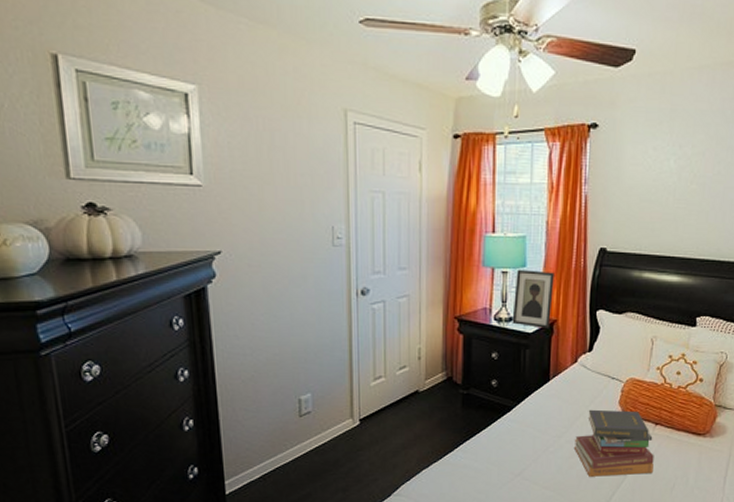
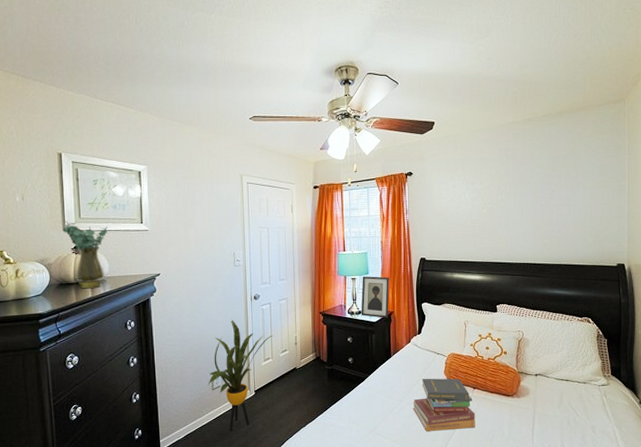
vase: none [65,164,139,269] -> present [62,221,108,289]
house plant: none [294,322,388,471] -> present [208,320,274,431]

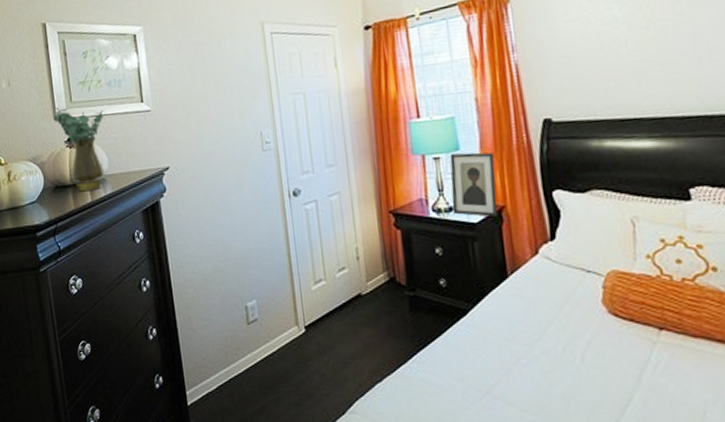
house plant: present [208,320,274,431] -> none [241,226,325,383]
books: present [413,378,475,431] -> none [552,311,669,398]

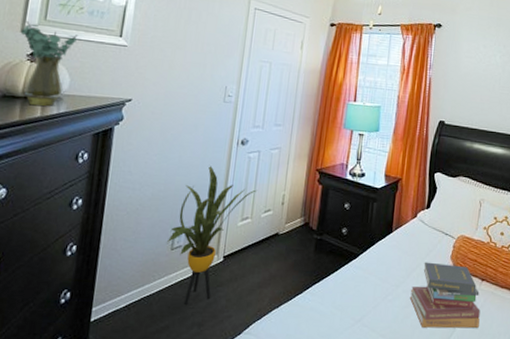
house plant: none [241,226,325,383] -> present [167,166,258,305]
picture frame: present [449,152,499,217] -> none [364,132,402,185]
books: none [552,311,669,398] -> present [410,262,480,329]

